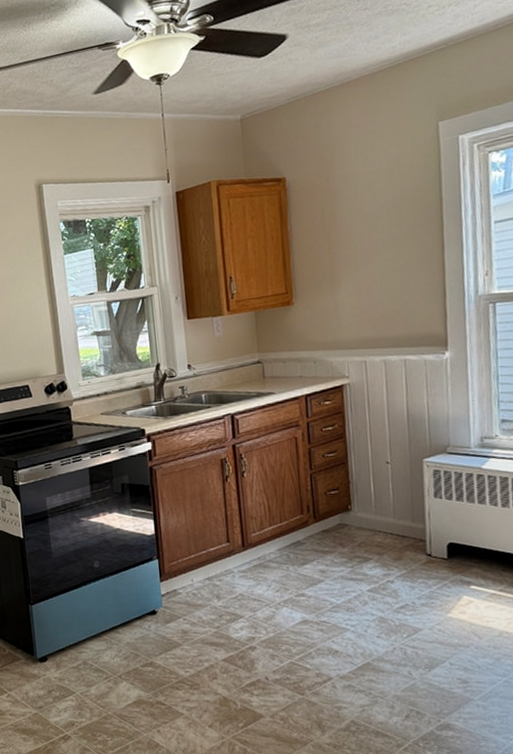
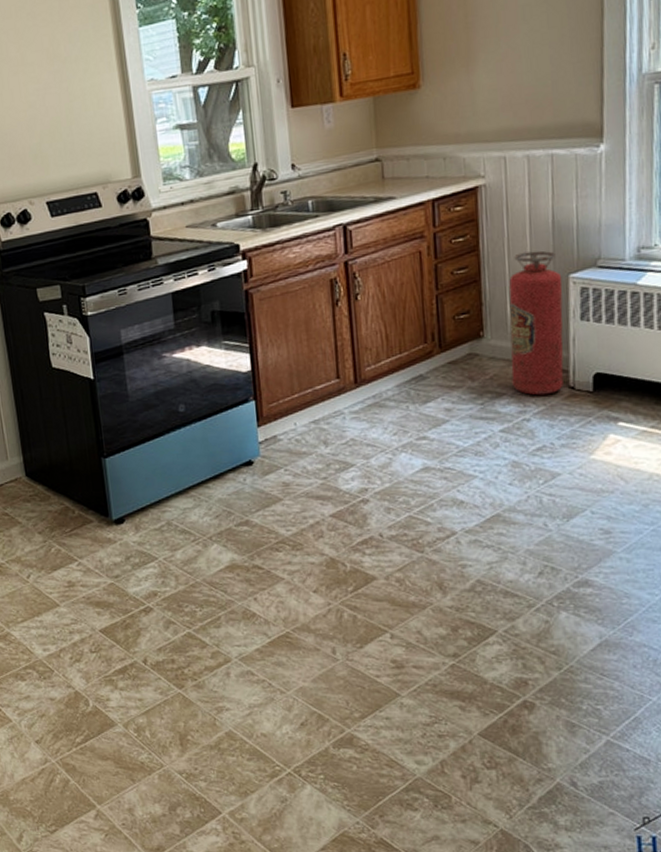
fire extinguisher: none [372,438,422,561] -> present [509,250,564,396]

